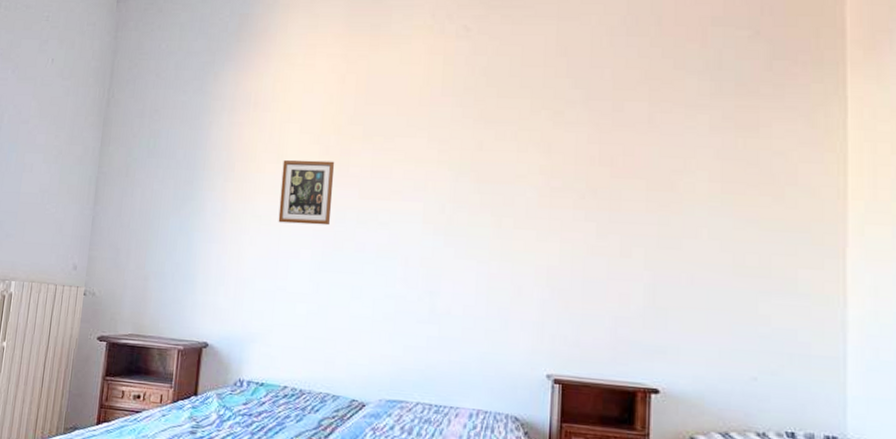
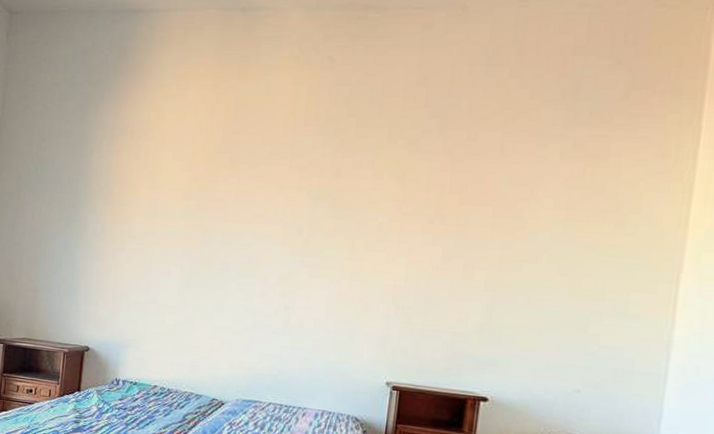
picture frame: present [278,159,335,226] -> none [151,185,204,246]

